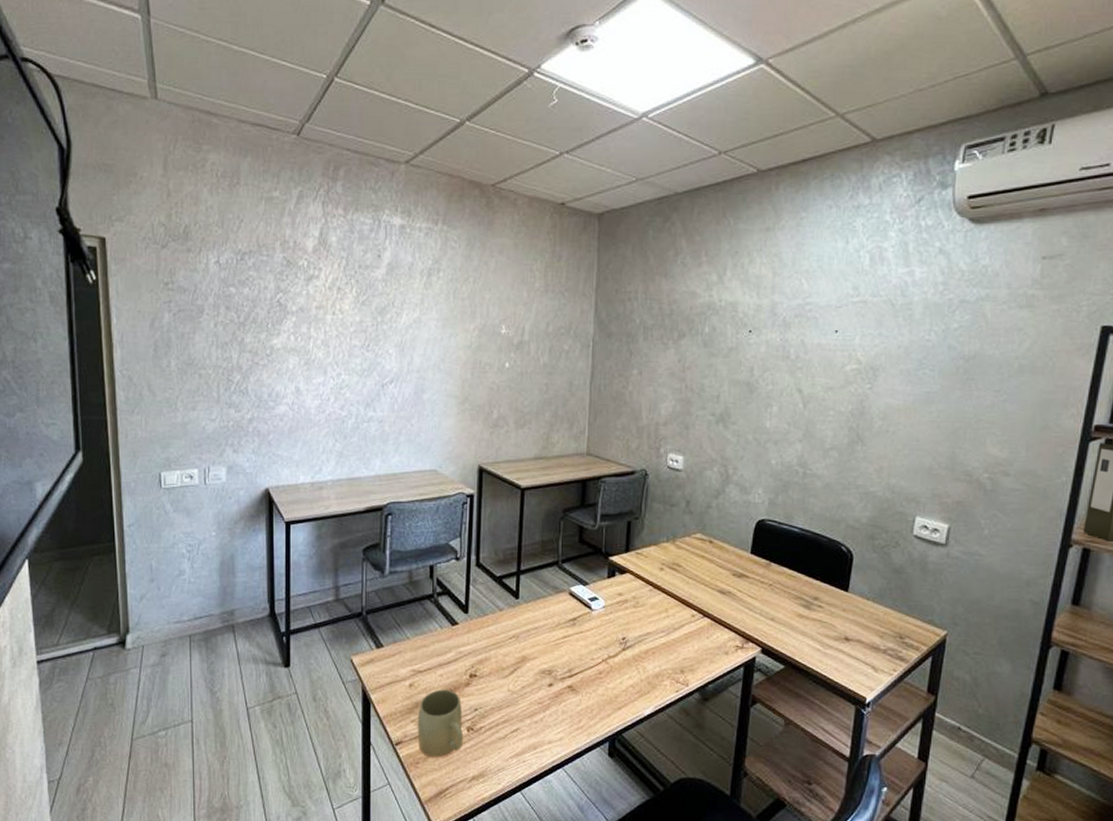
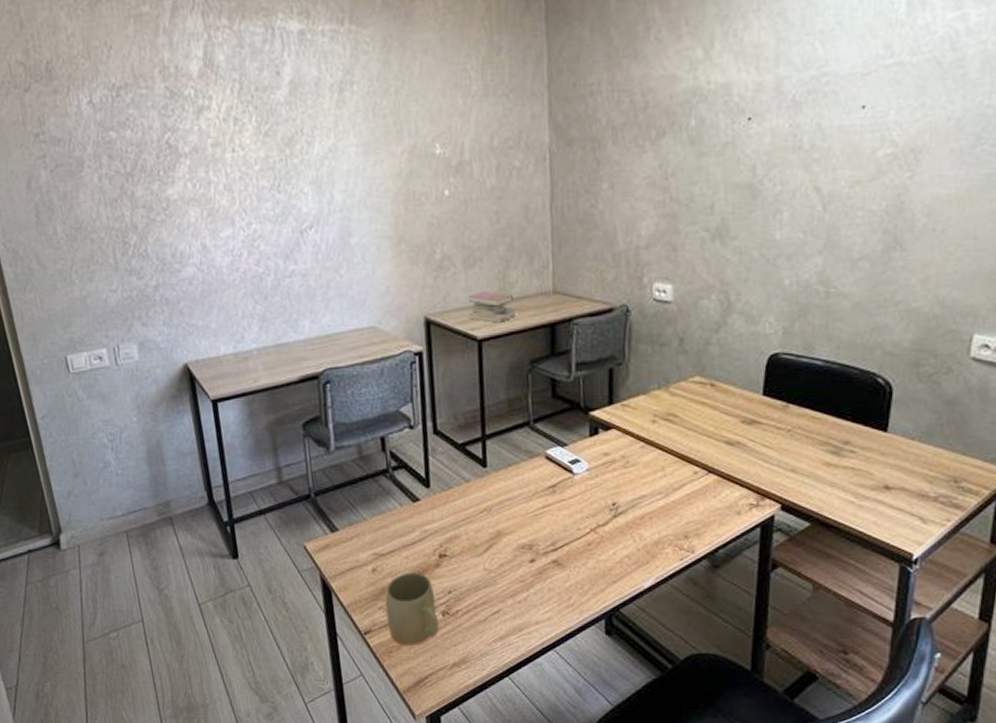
books: none [516,448,558,475] -> present [468,291,519,323]

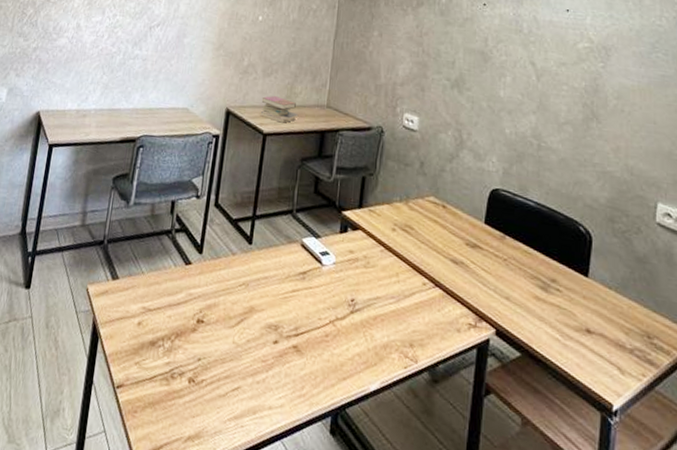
mug: present [385,572,440,646] -> none [138,331,186,409]

